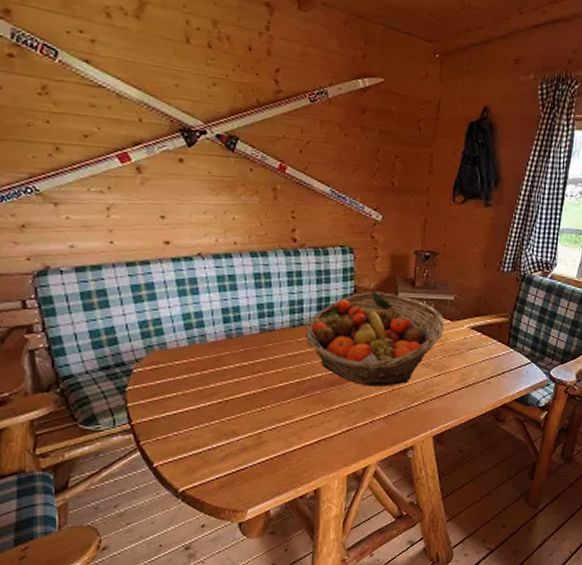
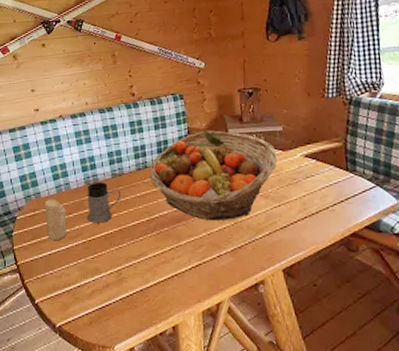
candle: none [171,351,199,400] -> present [44,199,67,241]
mug: none [225,336,270,382] -> present [87,181,121,223]

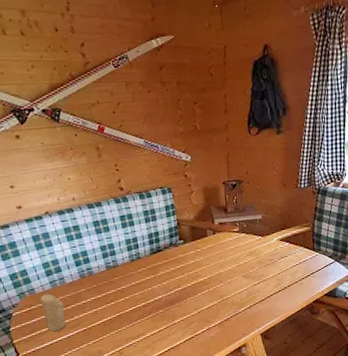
mug: present [87,181,121,223] -> none [83,274,117,313]
fruit basket: present [150,130,278,221] -> none [143,221,257,301]

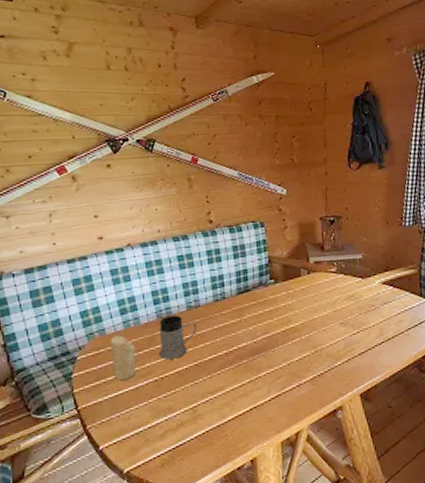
mug: none [83,274,117,313] -> present [159,315,197,360]

